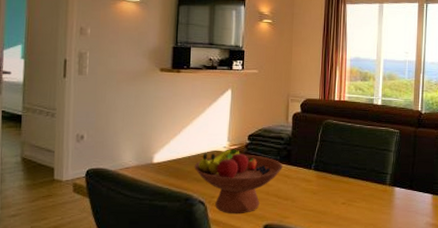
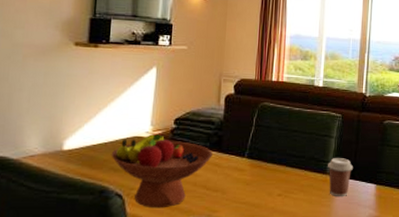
coffee cup: none [387,170,411,206] -> present [328,158,353,197]

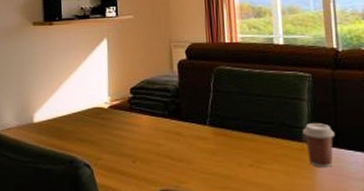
fruit bowl: present [111,134,212,208] -> none [75,104,172,179]

